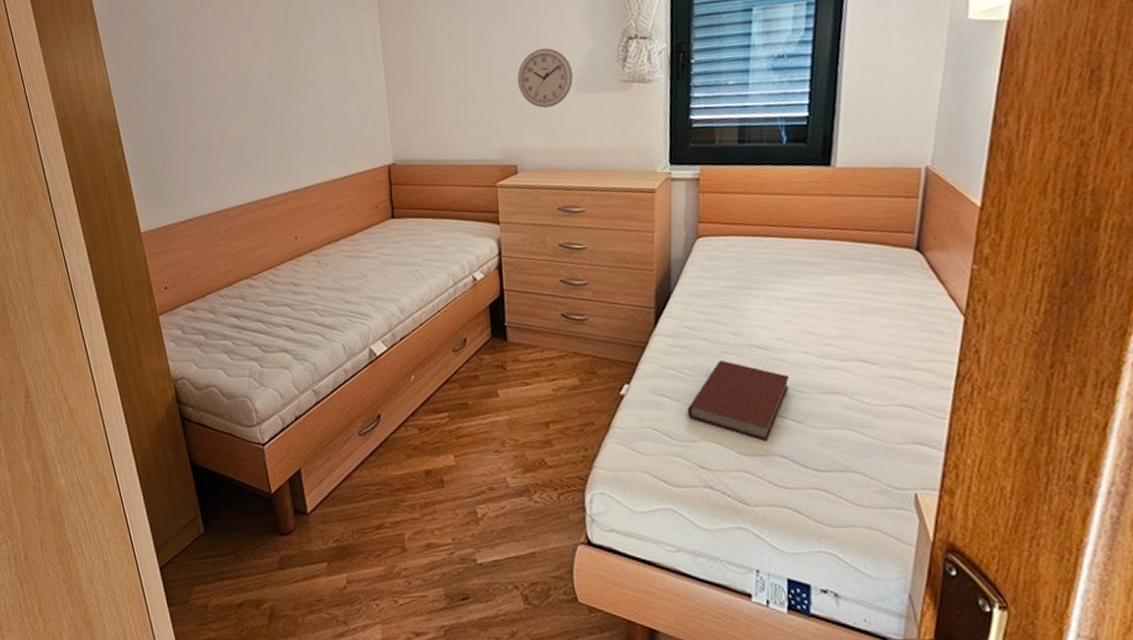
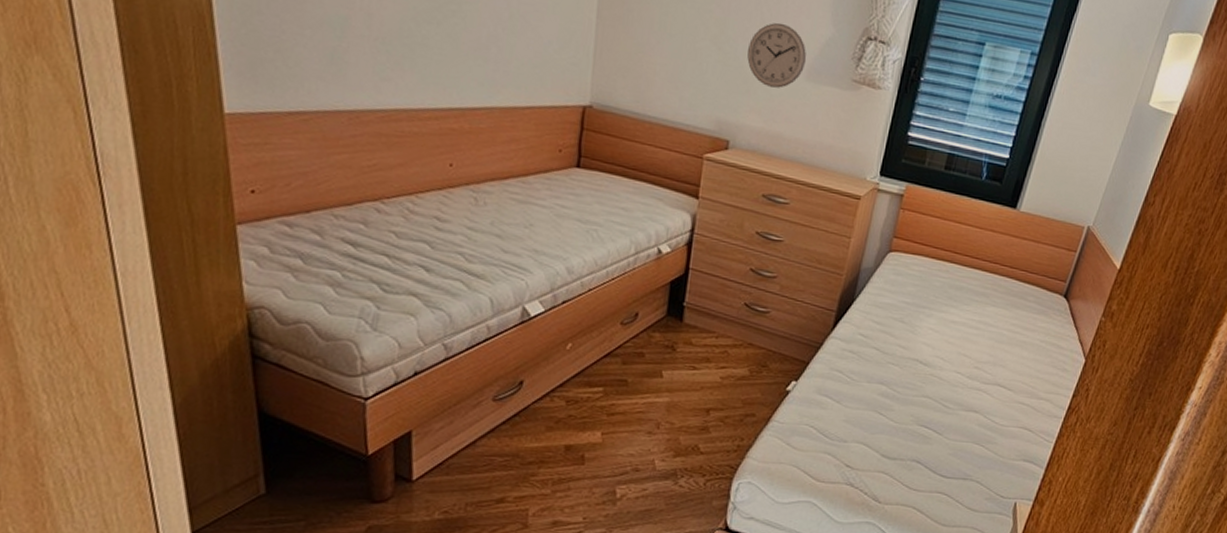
book: present [687,361,790,441] -> none [845,370,940,447]

